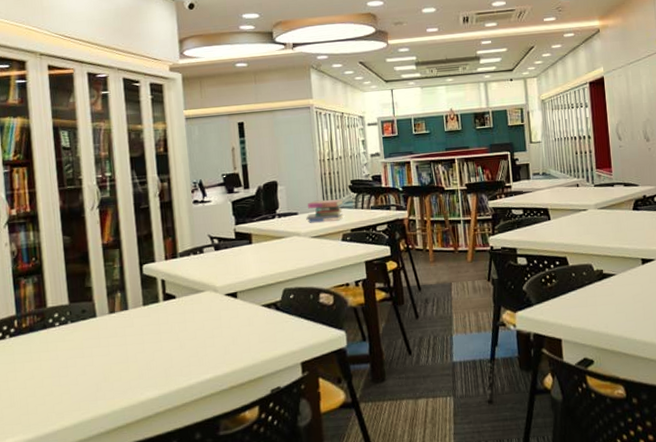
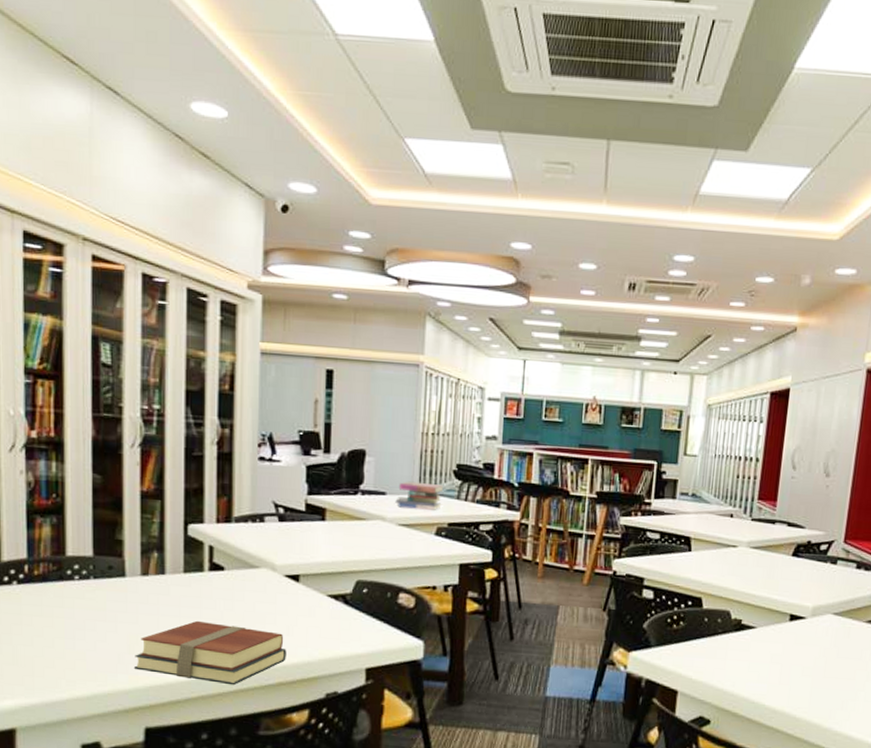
books: none [110,343,235,396] -> present [135,620,287,686]

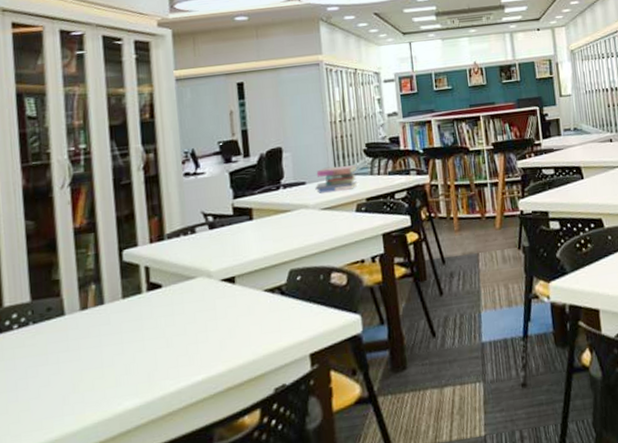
books: present [135,620,287,686] -> none [80,337,232,408]

